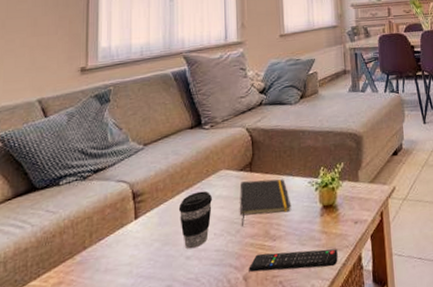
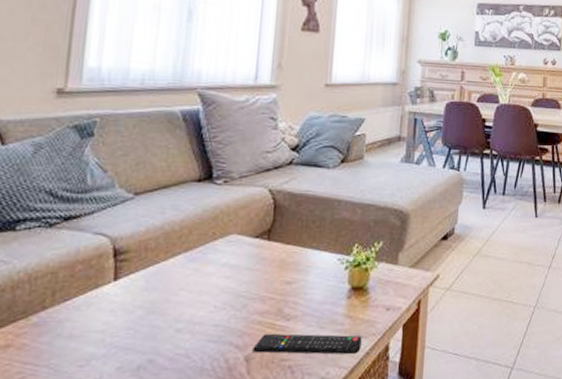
coffee cup: present [178,191,213,249] -> none [172,256,218,321]
notepad: present [240,179,292,227] -> none [250,250,314,301]

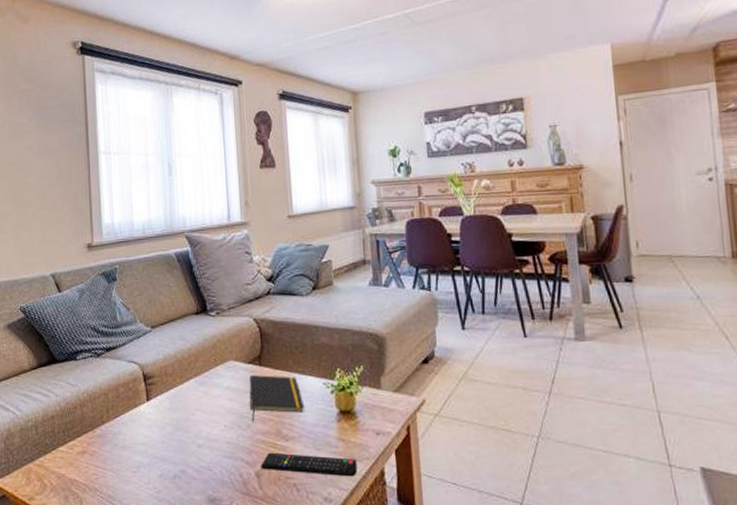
notepad: none [250,250,314,301] -> present [249,375,305,422]

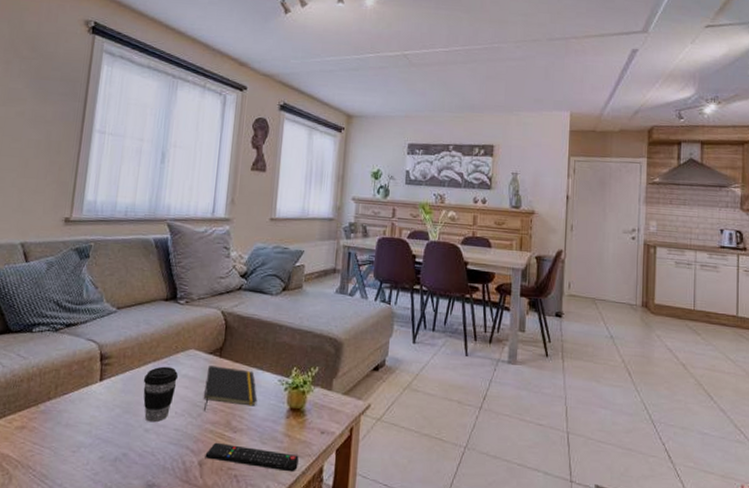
coffee cup: none [188,380,222,438] -> present [143,366,179,423]

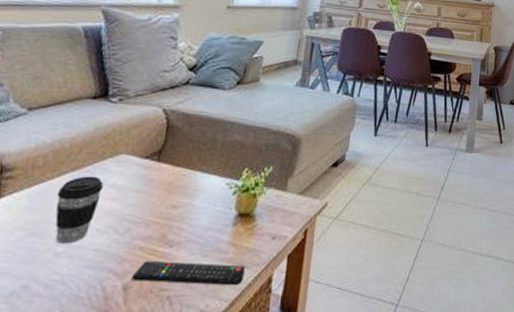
notepad: present [204,366,258,411] -> none [134,172,201,225]

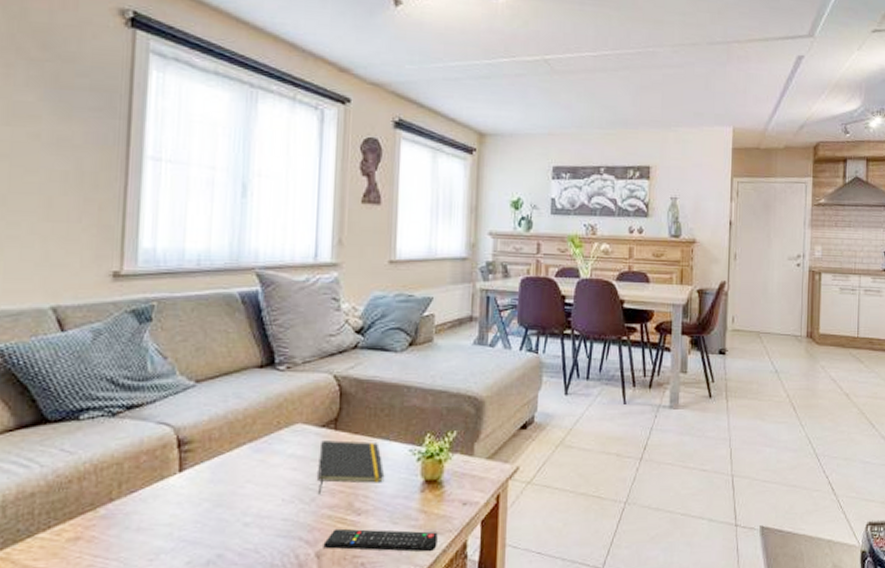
coffee cup: present [55,176,104,244] -> none [237,446,284,515]
notepad: none [134,172,201,225] -> present [318,440,385,494]

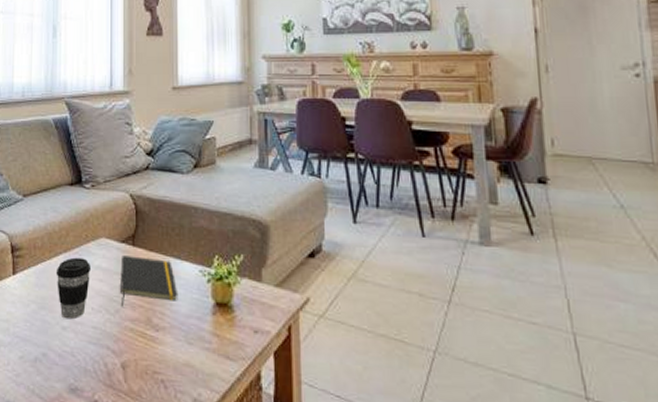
coffee cup: none [237,446,284,515] -> present [56,257,92,320]
remote control: present [323,528,438,552] -> none [127,342,231,378]

